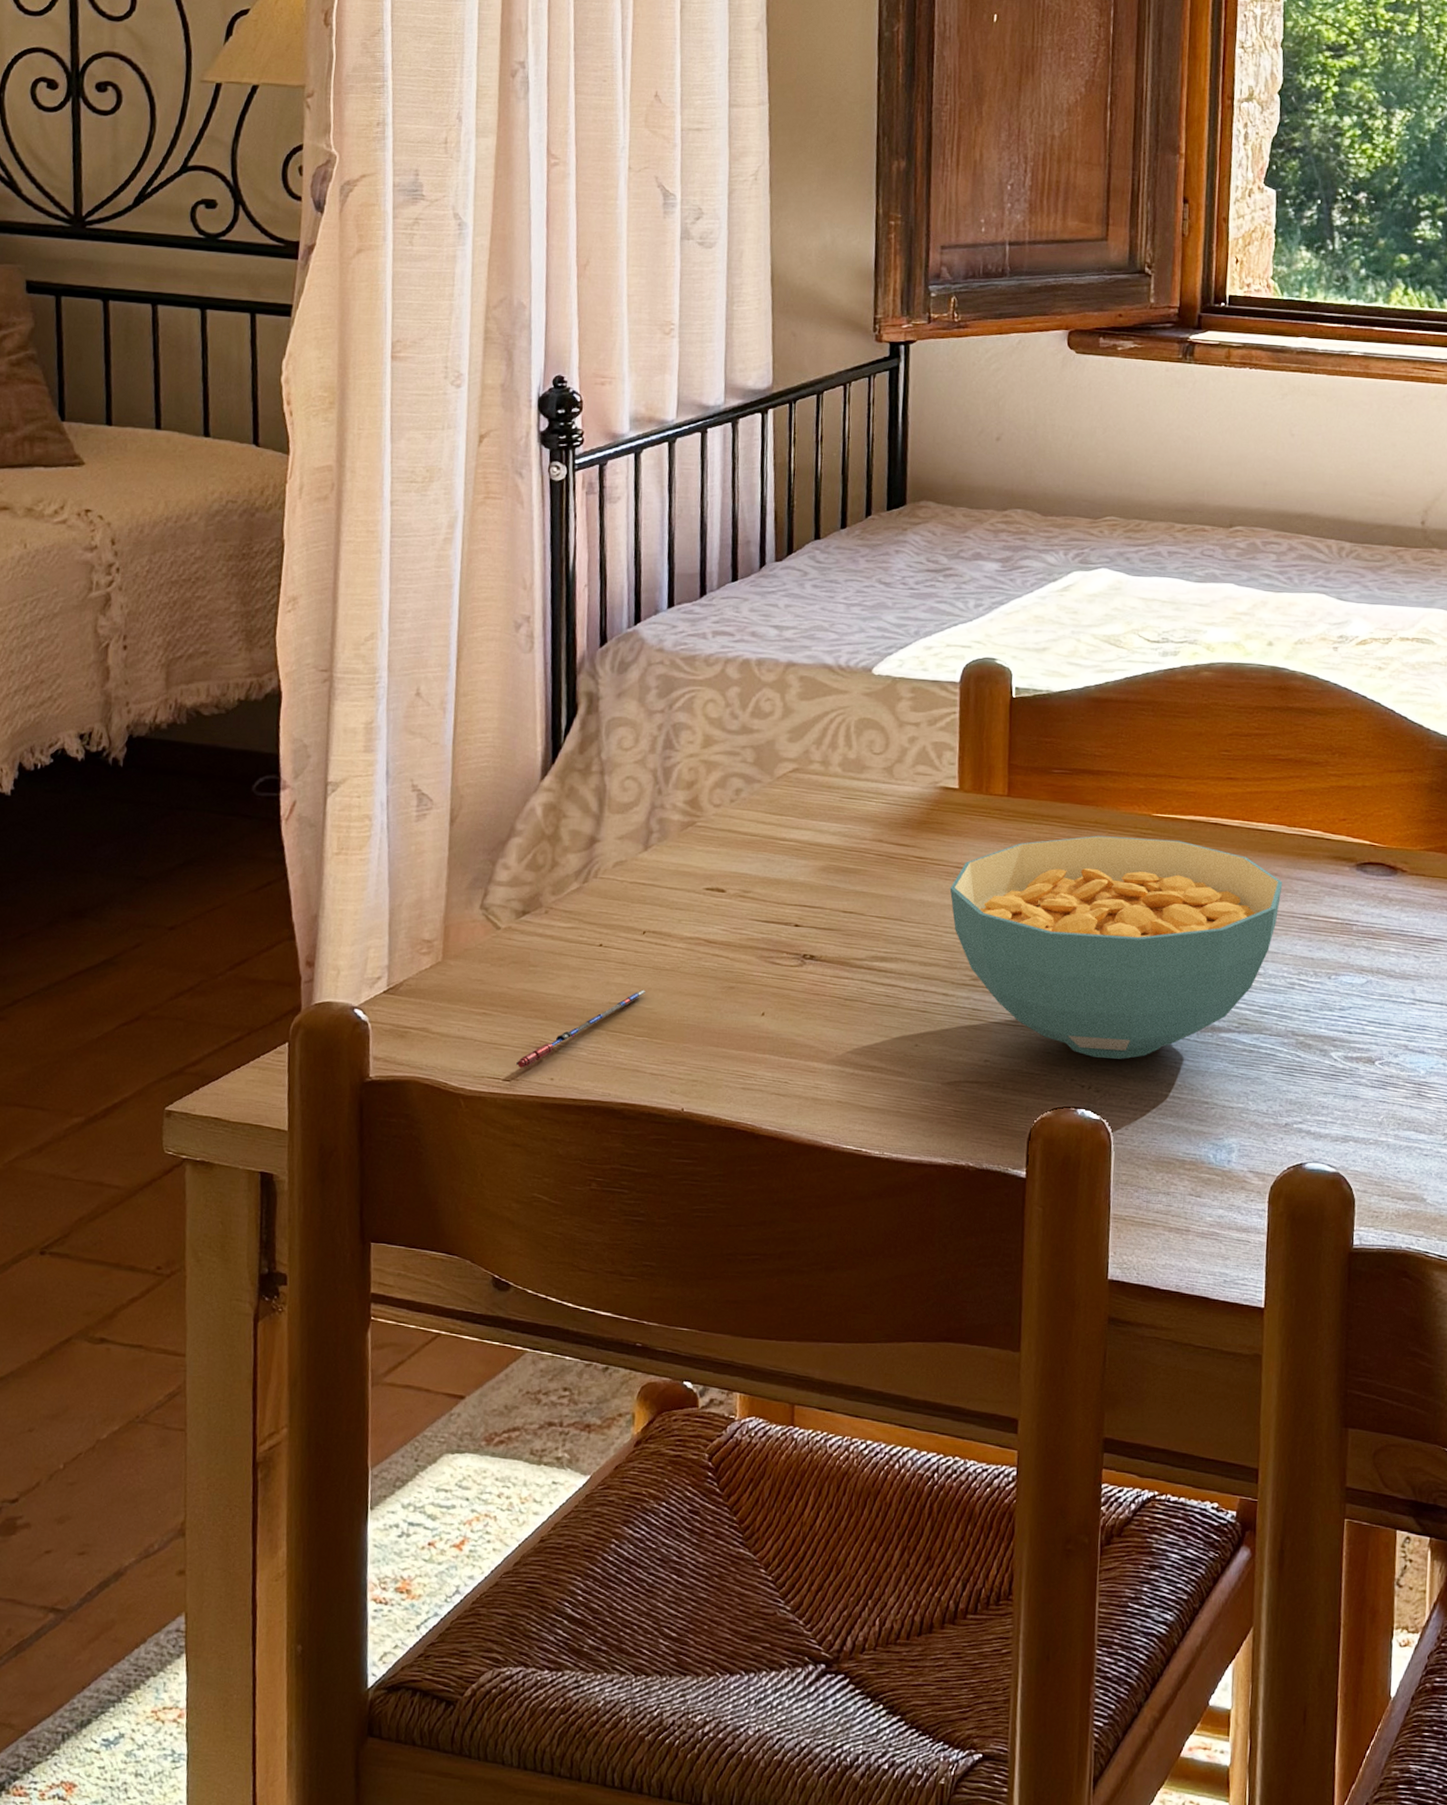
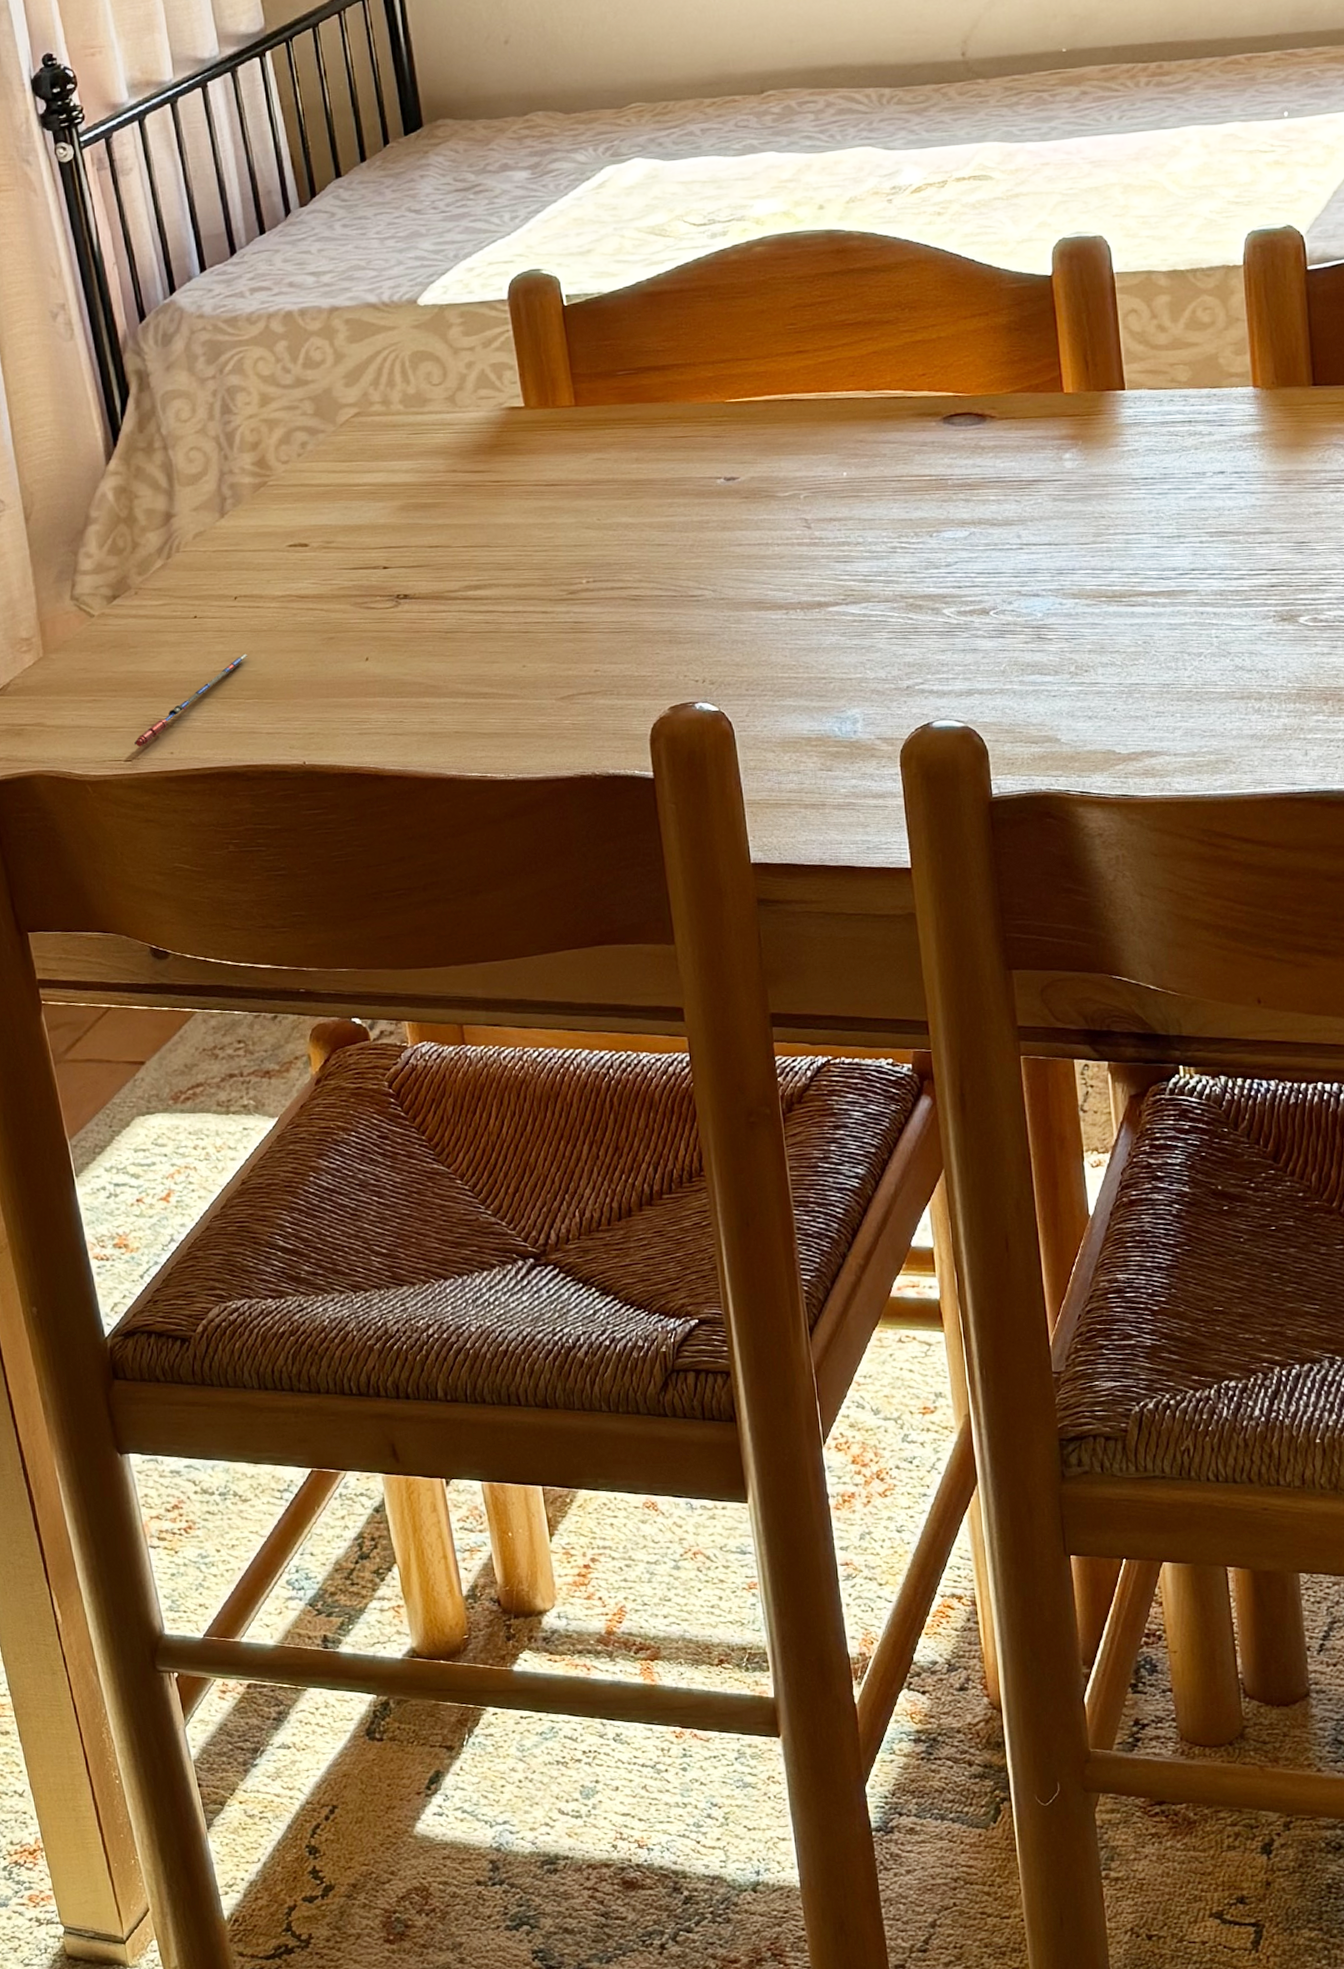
cereal bowl: present [949,835,1283,1059] -> none [532,422,870,651]

